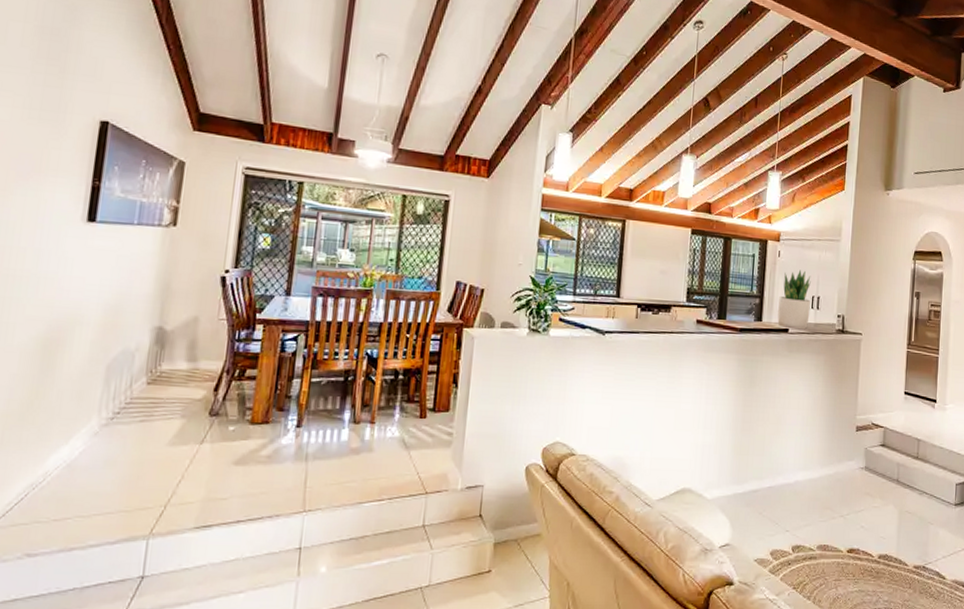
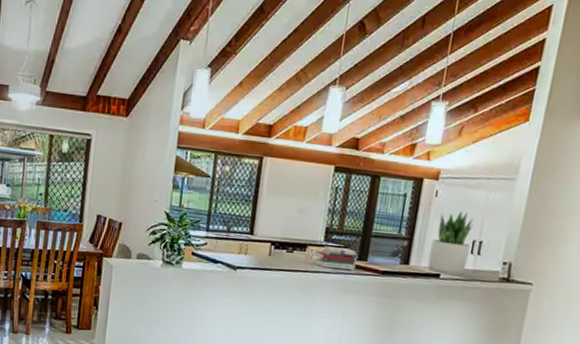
books: none [677,306,717,331] -> present [313,246,357,272]

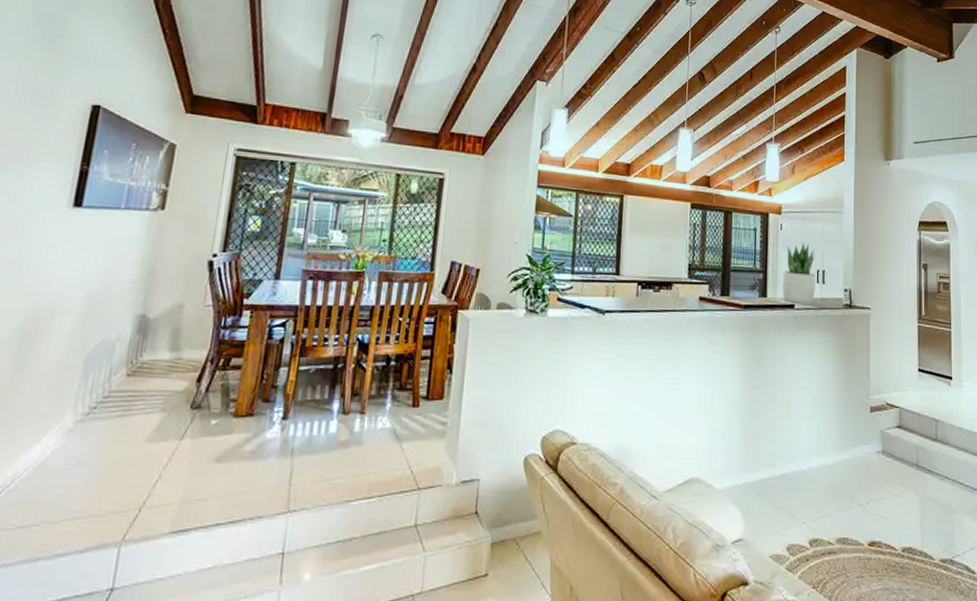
books: present [313,246,357,272] -> none [679,283,720,308]

